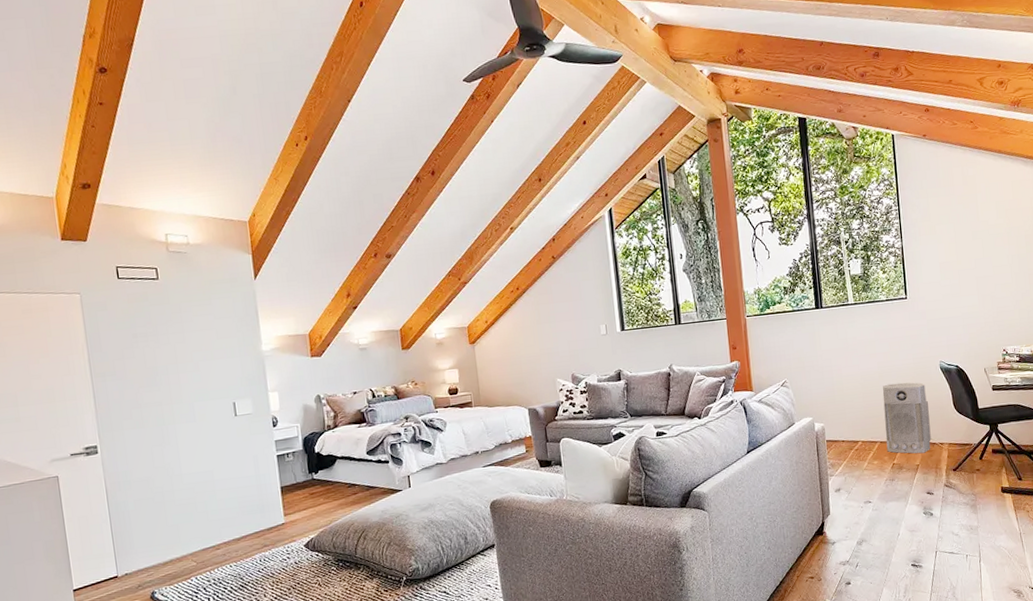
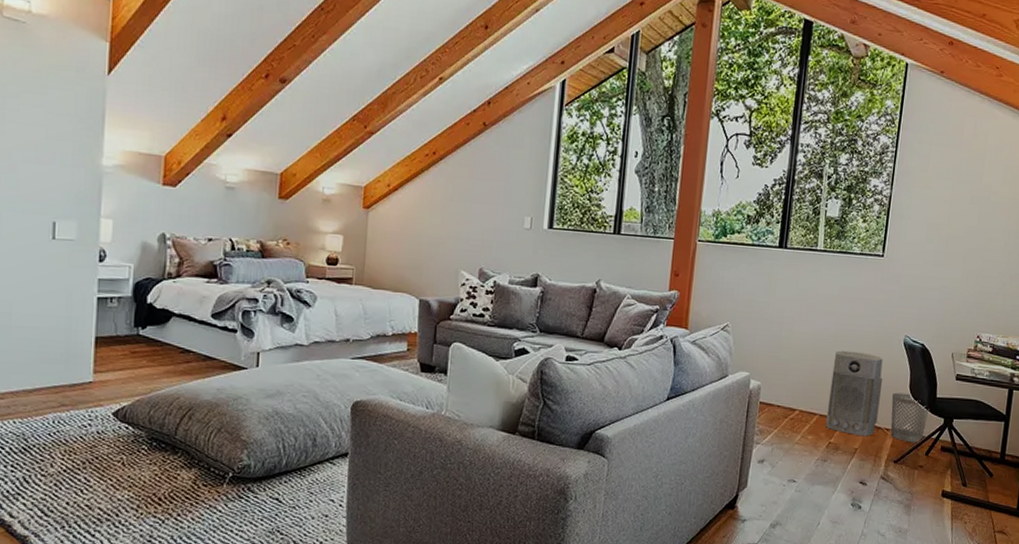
wastebasket: none [940,409,975,451] -> present [890,392,929,443]

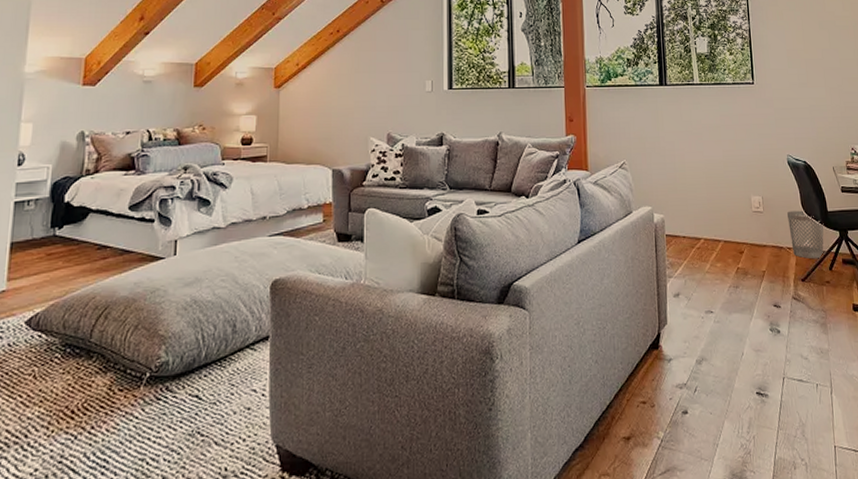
air purifier: present [825,350,883,437] -> none [727,175,778,258]

